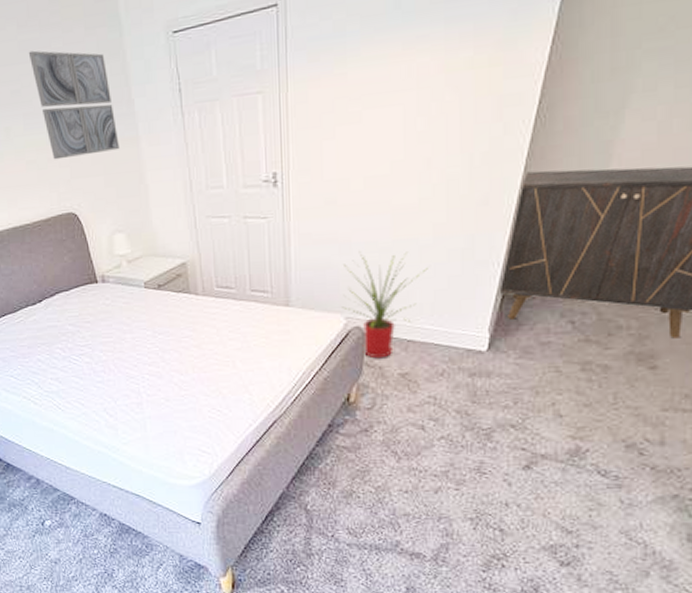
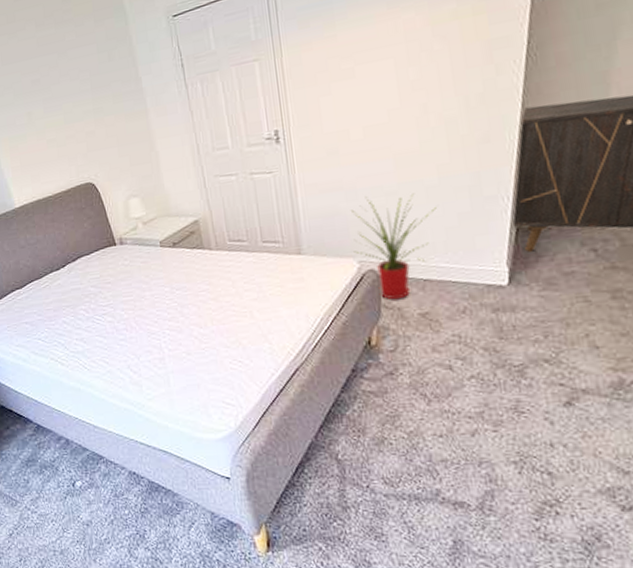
wall art: present [28,50,120,160] -> none [46,41,131,137]

